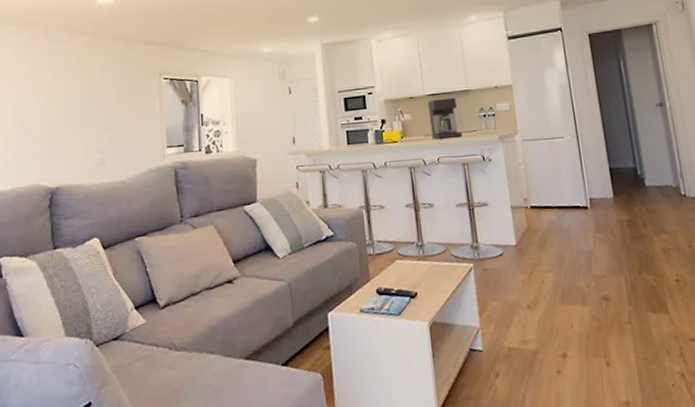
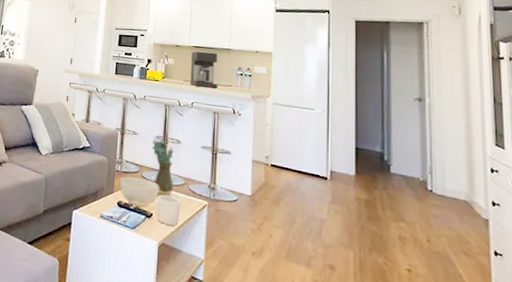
bowl: none [374,255,420,290] -> present [119,176,159,208]
vase: none [402,206,435,273] -> present [152,136,174,197]
mug: none [419,267,447,301] -> present [156,194,181,226]

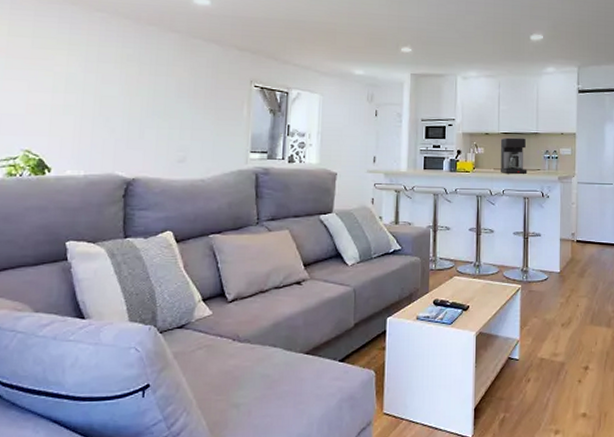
bowl: present [119,176,159,208] -> none [434,273,475,302]
vase: present [152,136,174,197] -> none [466,229,488,289]
mug: present [156,194,181,226] -> none [473,285,496,314]

